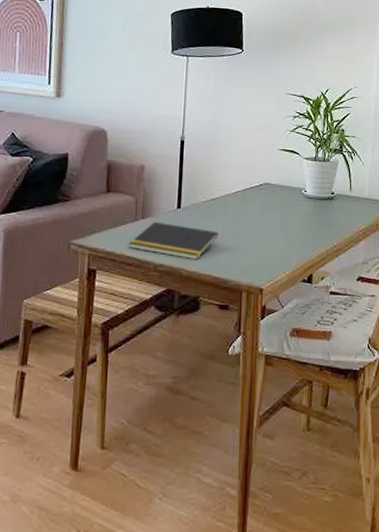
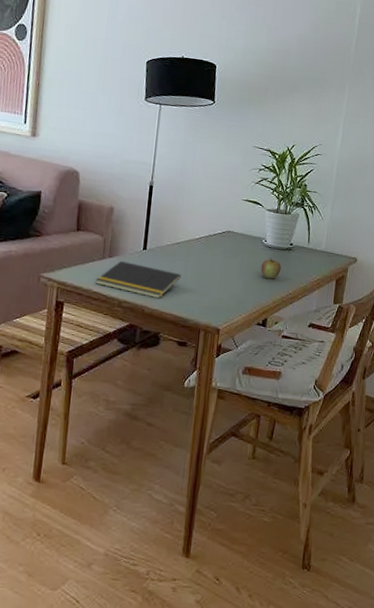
apple: none [302,208,324,232] -> present [261,257,281,279]

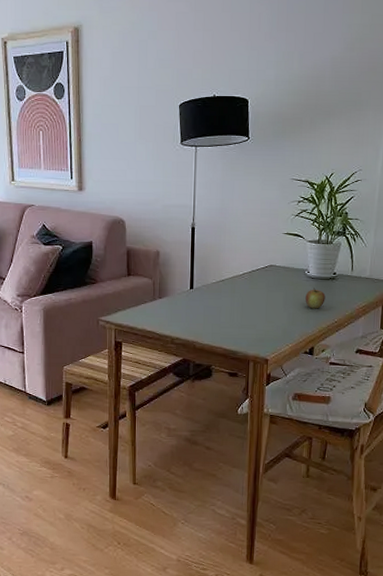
notepad: present [95,260,181,299] -> none [148,300,228,335]

